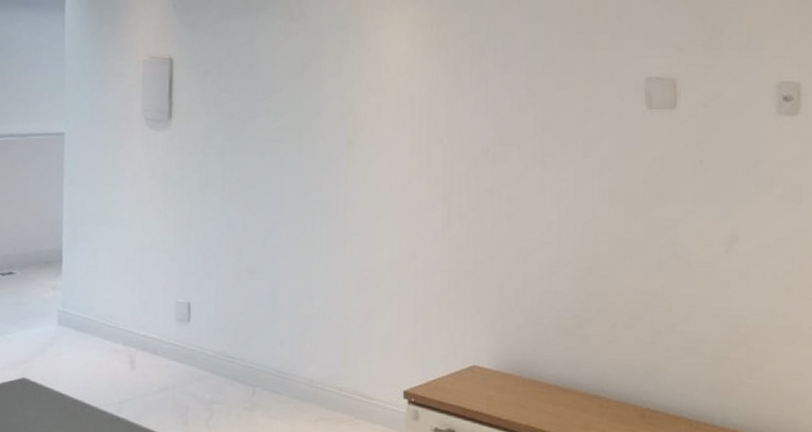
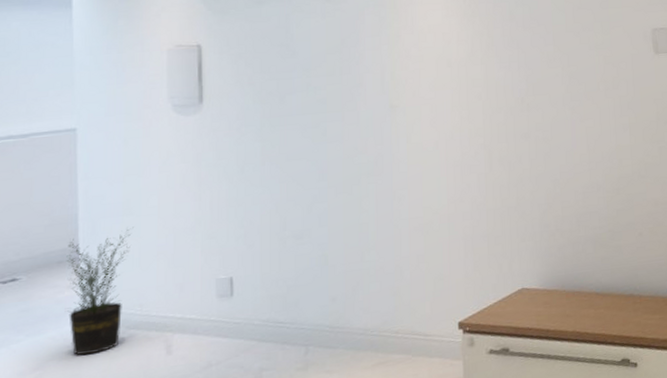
potted plant: none [51,237,108,357] -> present [66,226,134,356]

